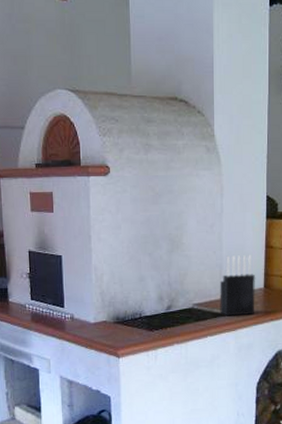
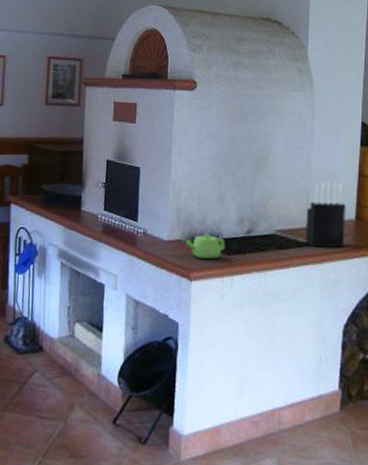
teapot: none [111,313,149,336] -> present [186,233,226,259]

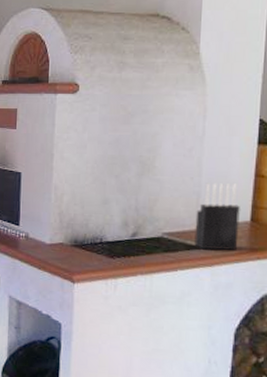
teapot: present [186,233,226,259] -> none [68,236,110,262]

